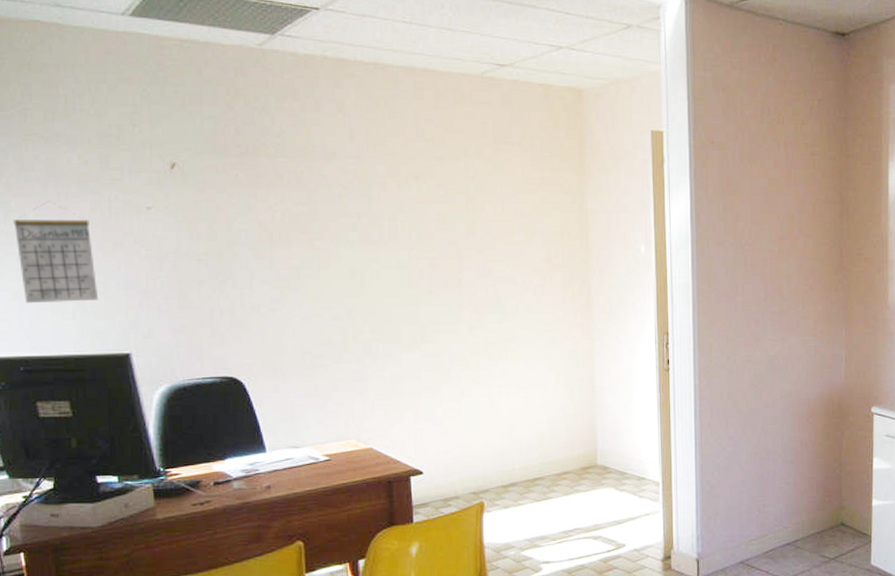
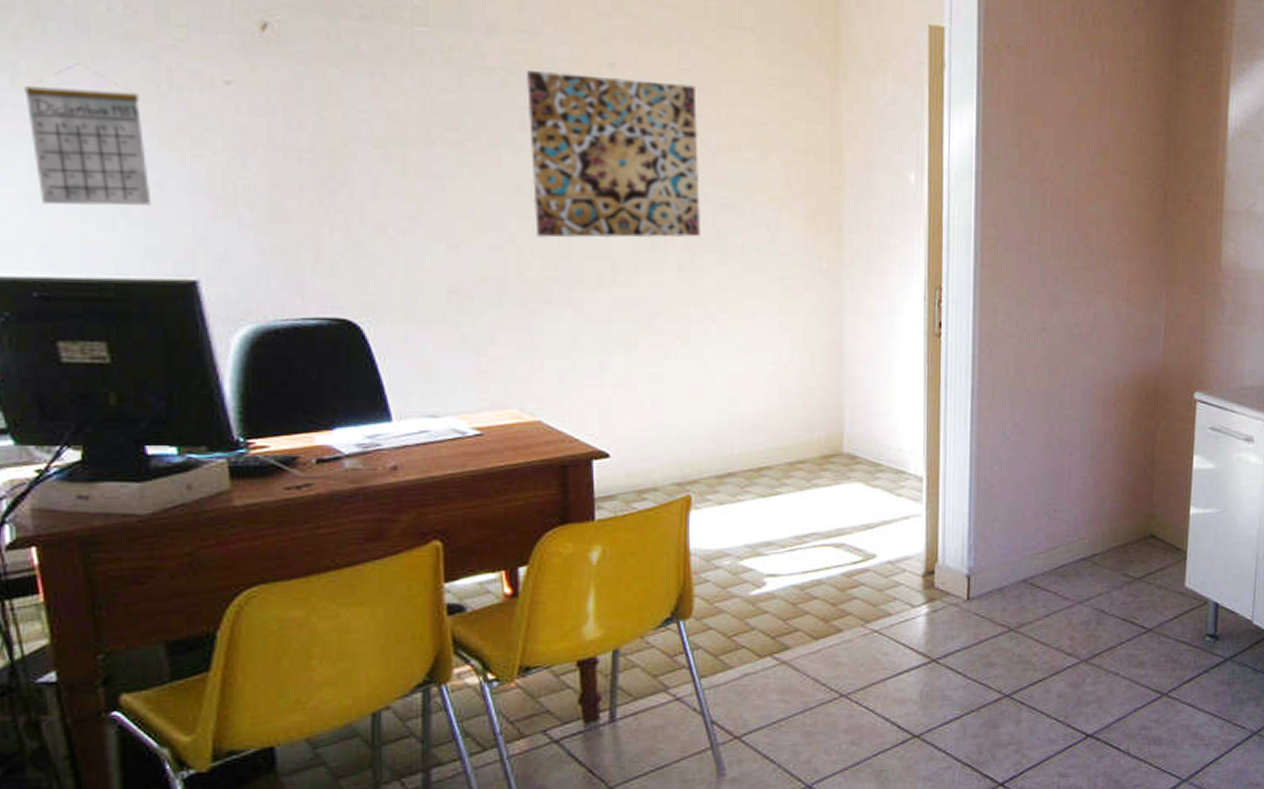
wall art: none [355,184,485,309] -> present [525,70,700,238]

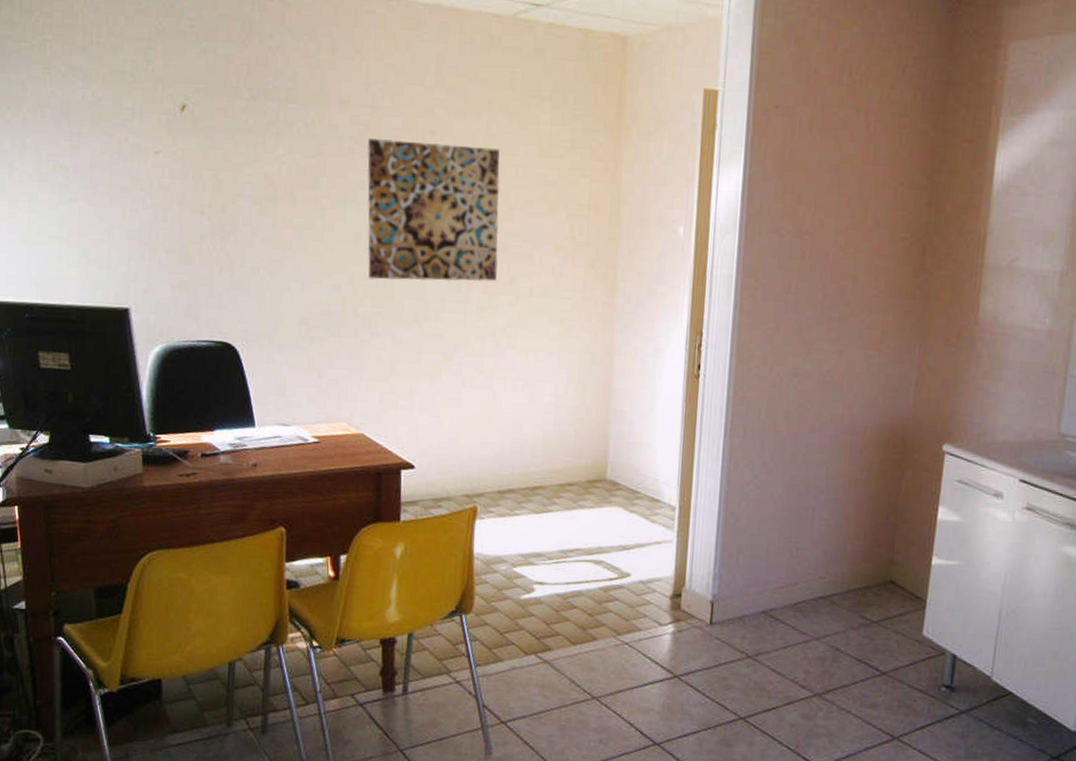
calendar: present [24,63,152,206] -> none [28,140,103,249]

